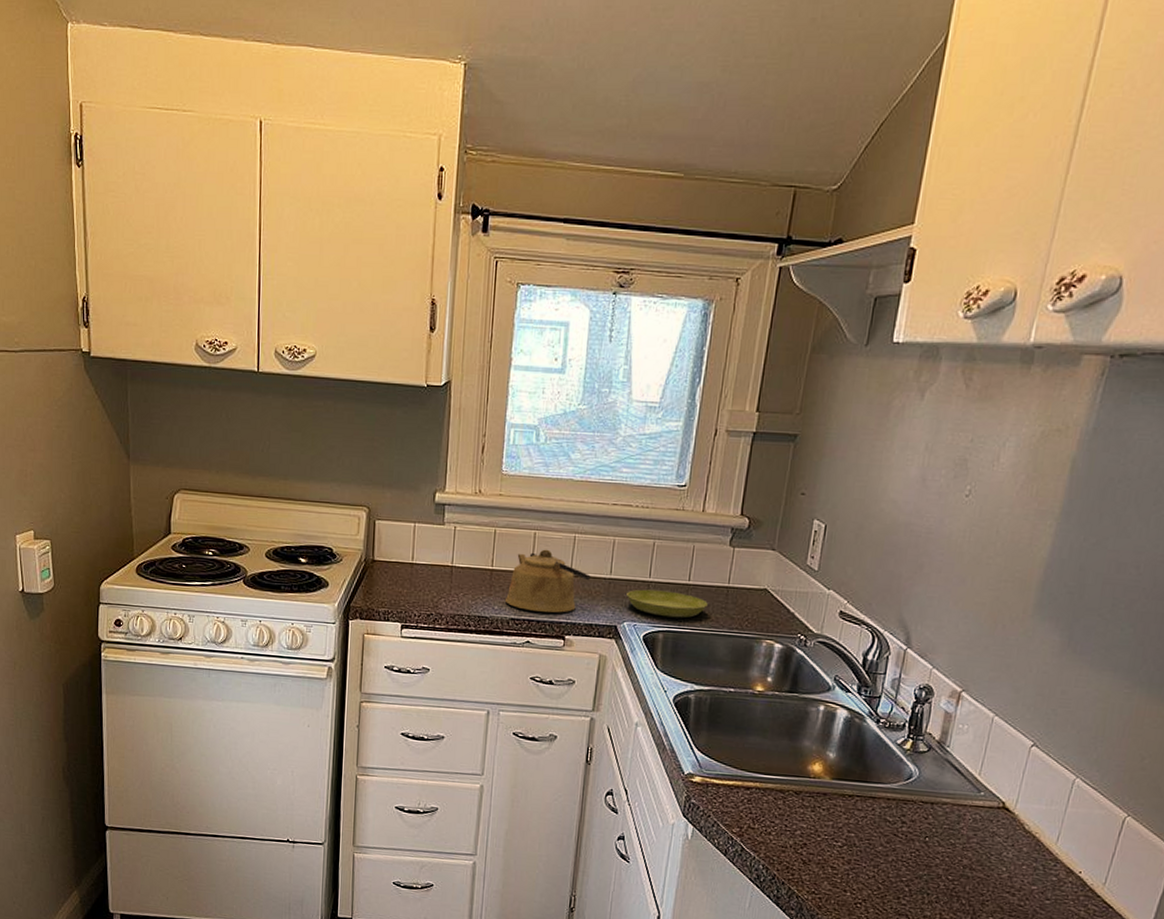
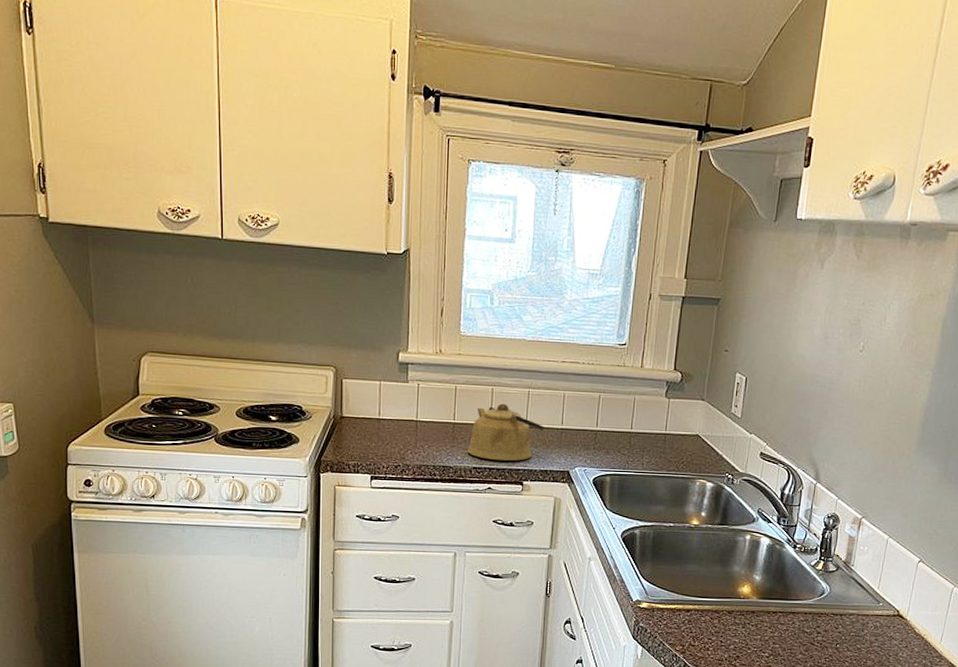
saucer: present [626,589,708,618] -> none [577,437,648,463]

